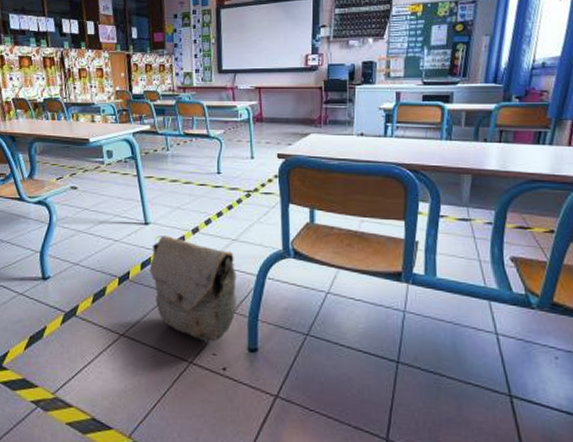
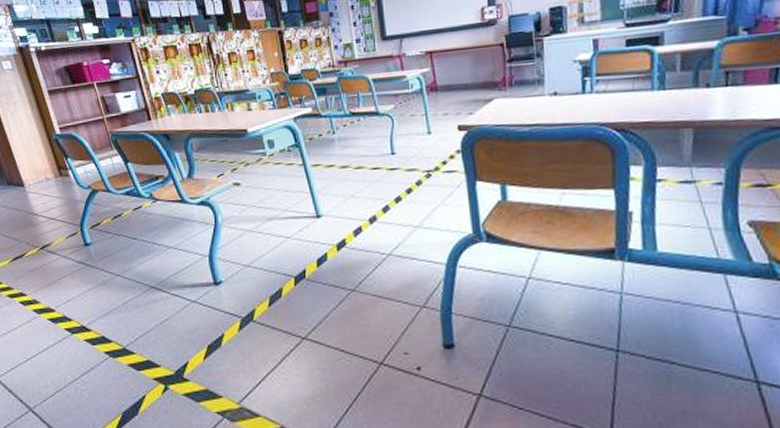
bag: present [149,236,237,342] -> none [326,228,426,340]

